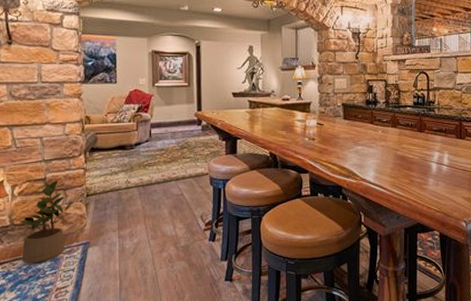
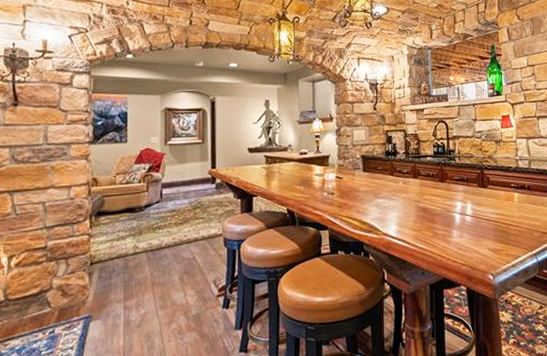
potted plant: present [19,180,72,263] -> none [15,248,74,343]

